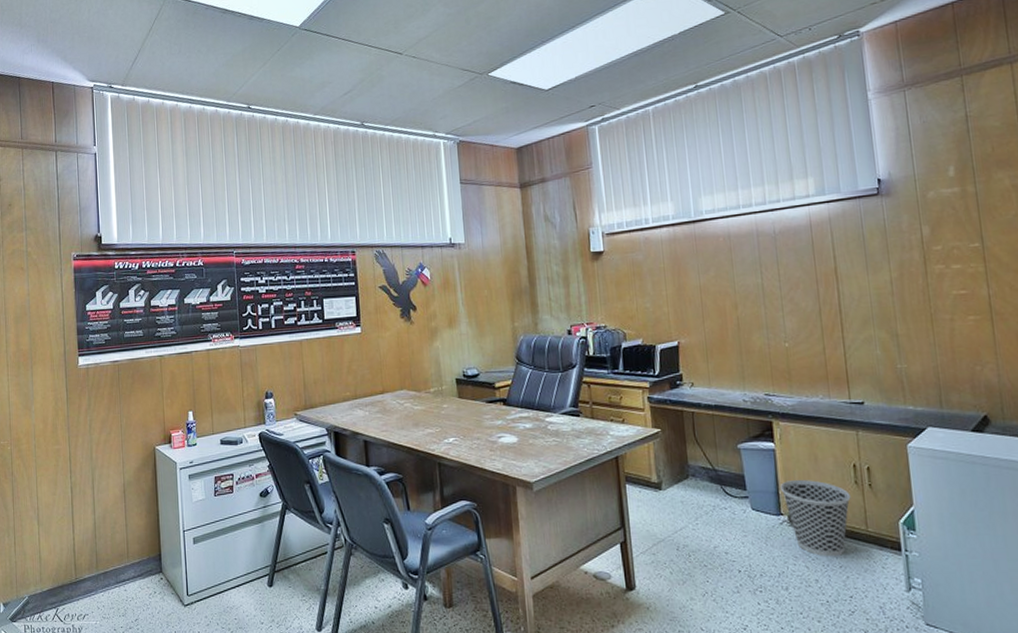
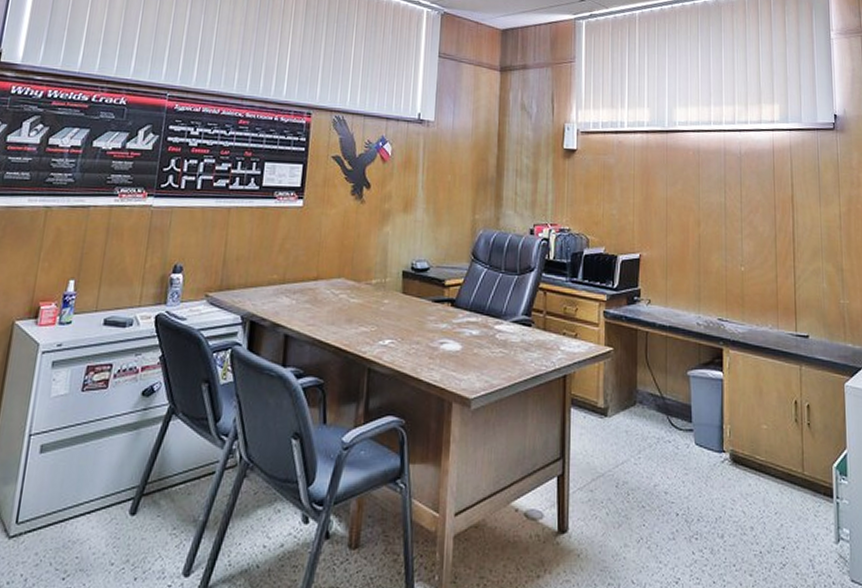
wastebasket: present [780,479,851,557] -> none [725,413,790,502]

